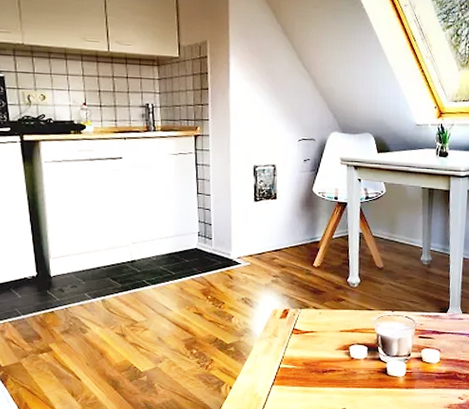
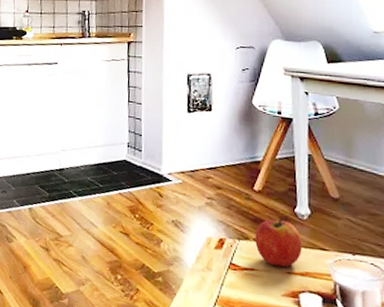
apple: none [314,287,353,327] -> present [255,218,302,267]

